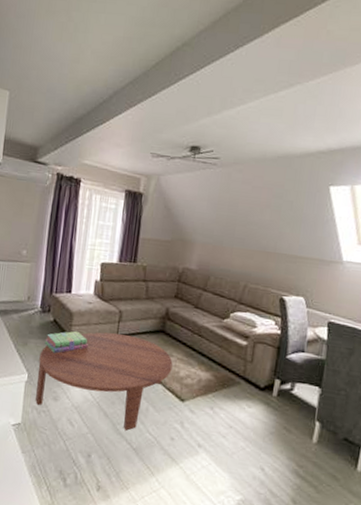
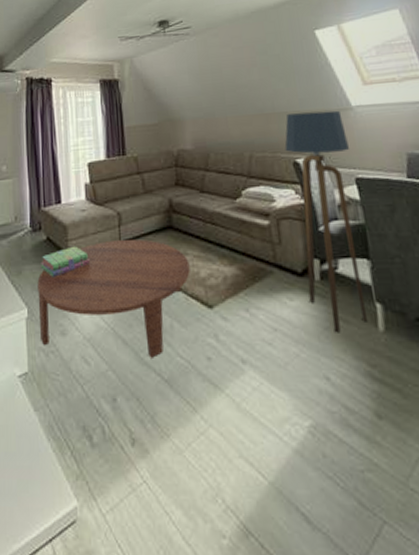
floor lamp: none [264,256,332,439] -> present [284,110,368,333]

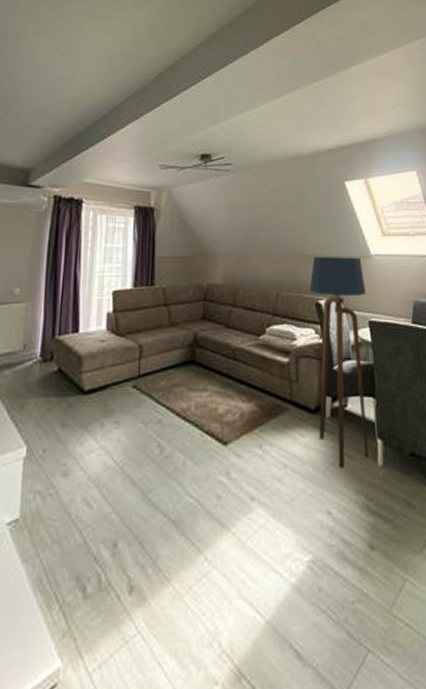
coffee table: present [37,239,190,358] -> none [38,373,208,498]
stack of books: present [41,246,90,277] -> none [48,378,103,412]

